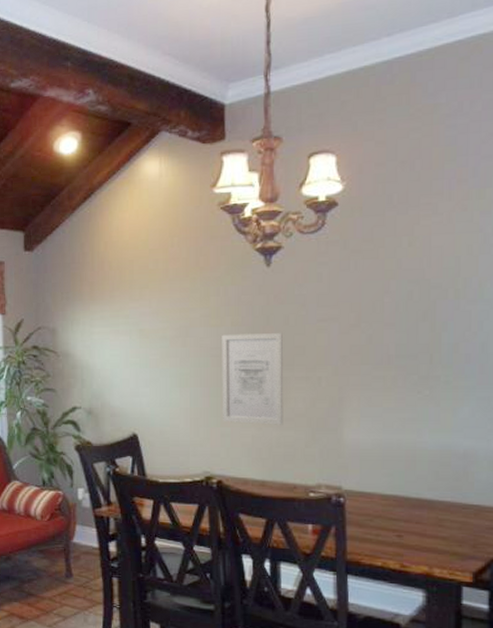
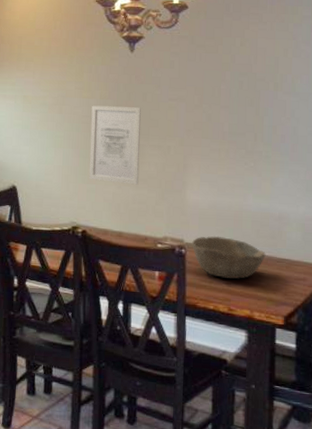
bowl: none [352,480,448,530] -> present [192,235,266,279]

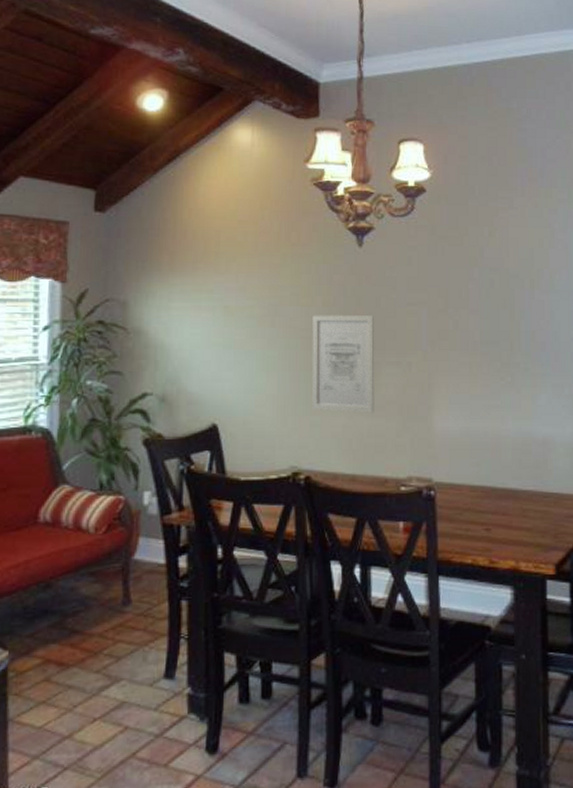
bowl: present [192,235,266,279] -> none [442,470,530,523]

